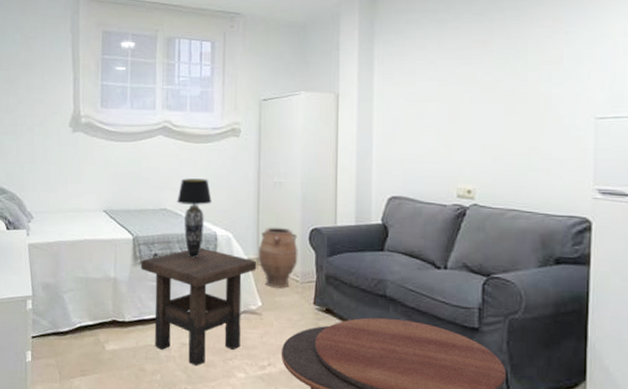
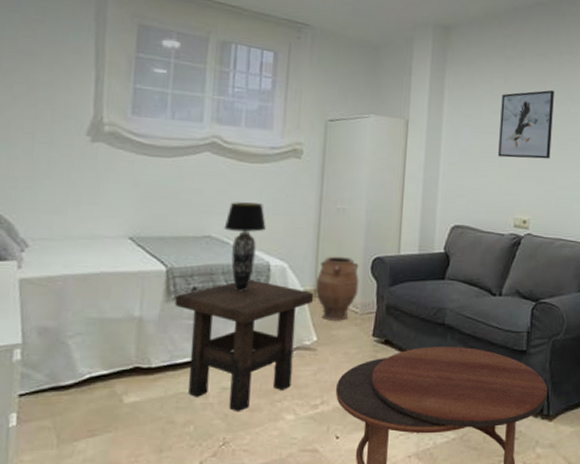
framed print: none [435,50,497,125] -> present [498,90,554,159]

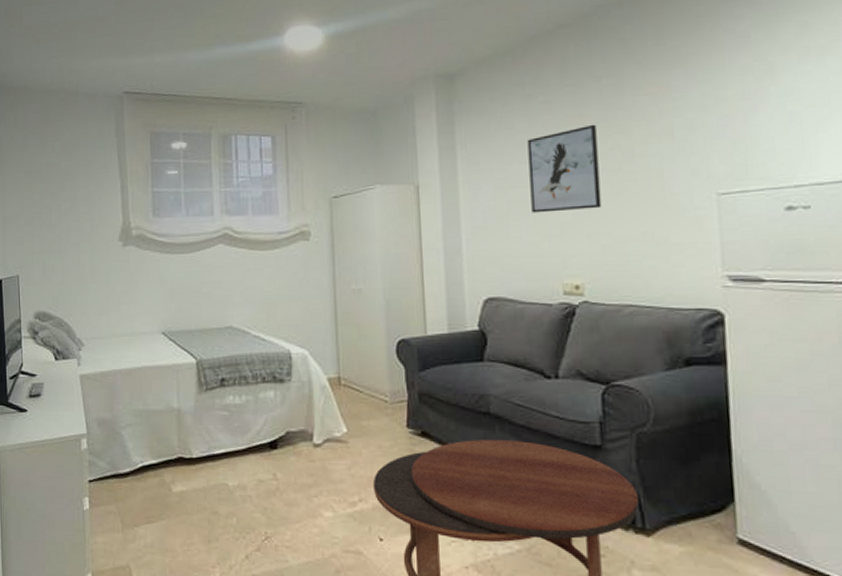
side table: present [175,279,314,412] -> none [207,368,339,506]
table lamp: present [224,202,266,291] -> none [243,290,283,381]
vase: present [316,256,359,321] -> none [339,340,386,411]

